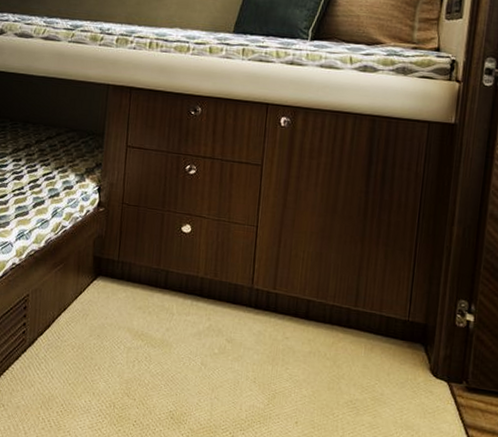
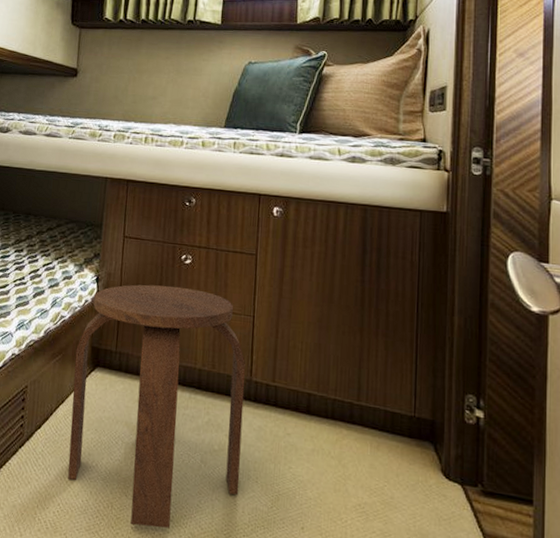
stool: none [71,194,247,425] -> present [68,284,246,528]

